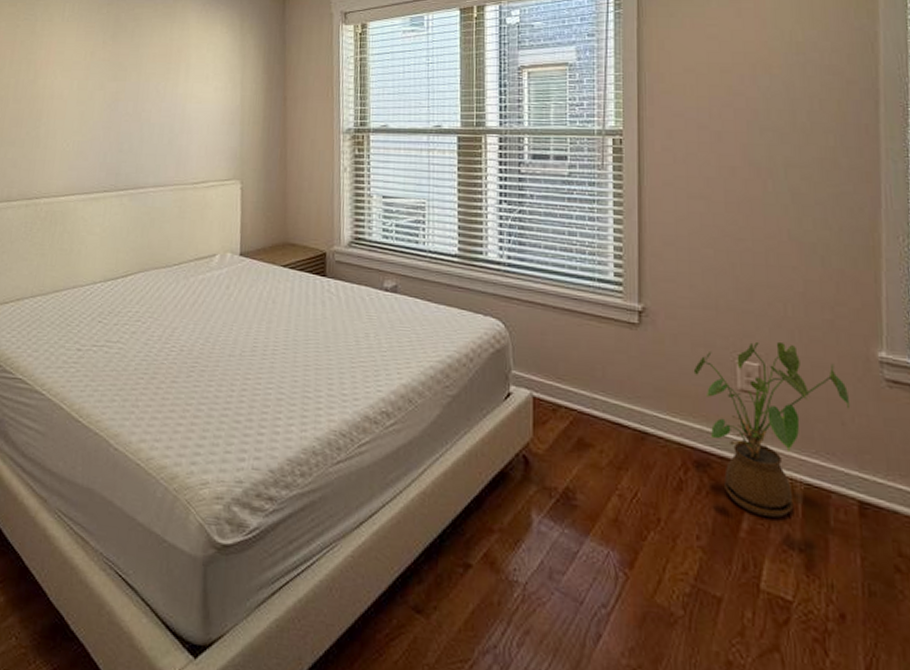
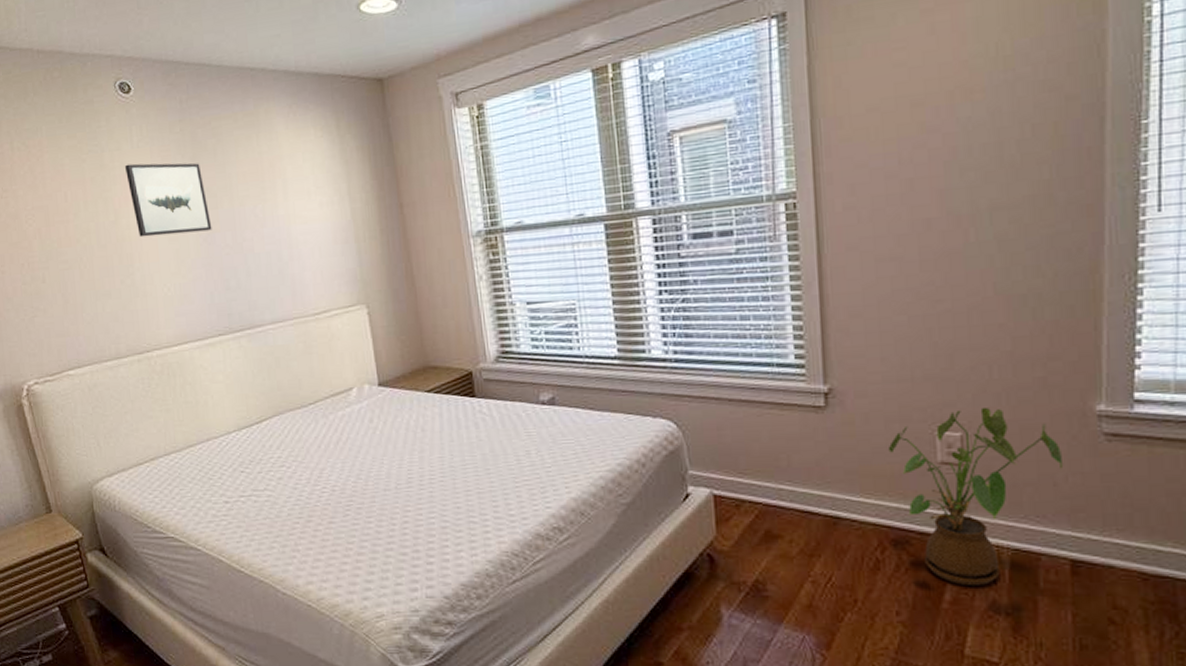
wall art: none [51,34,118,99] -> present [125,163,212,238]

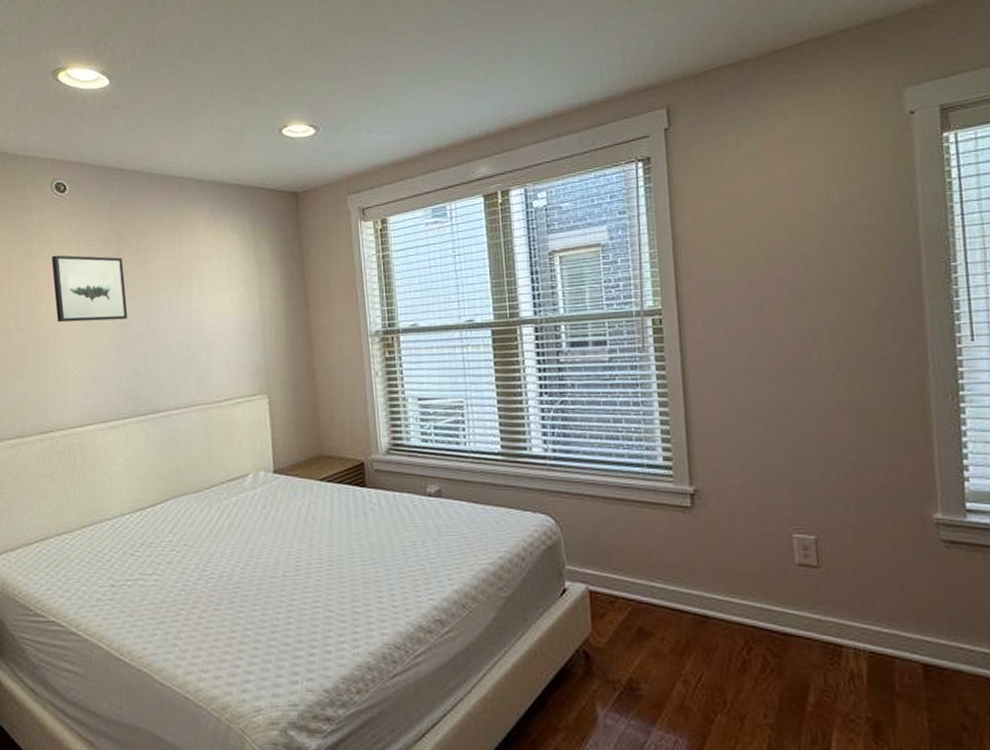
house plant: present [887,407,1064,587] -> none [749,512,910,689]

